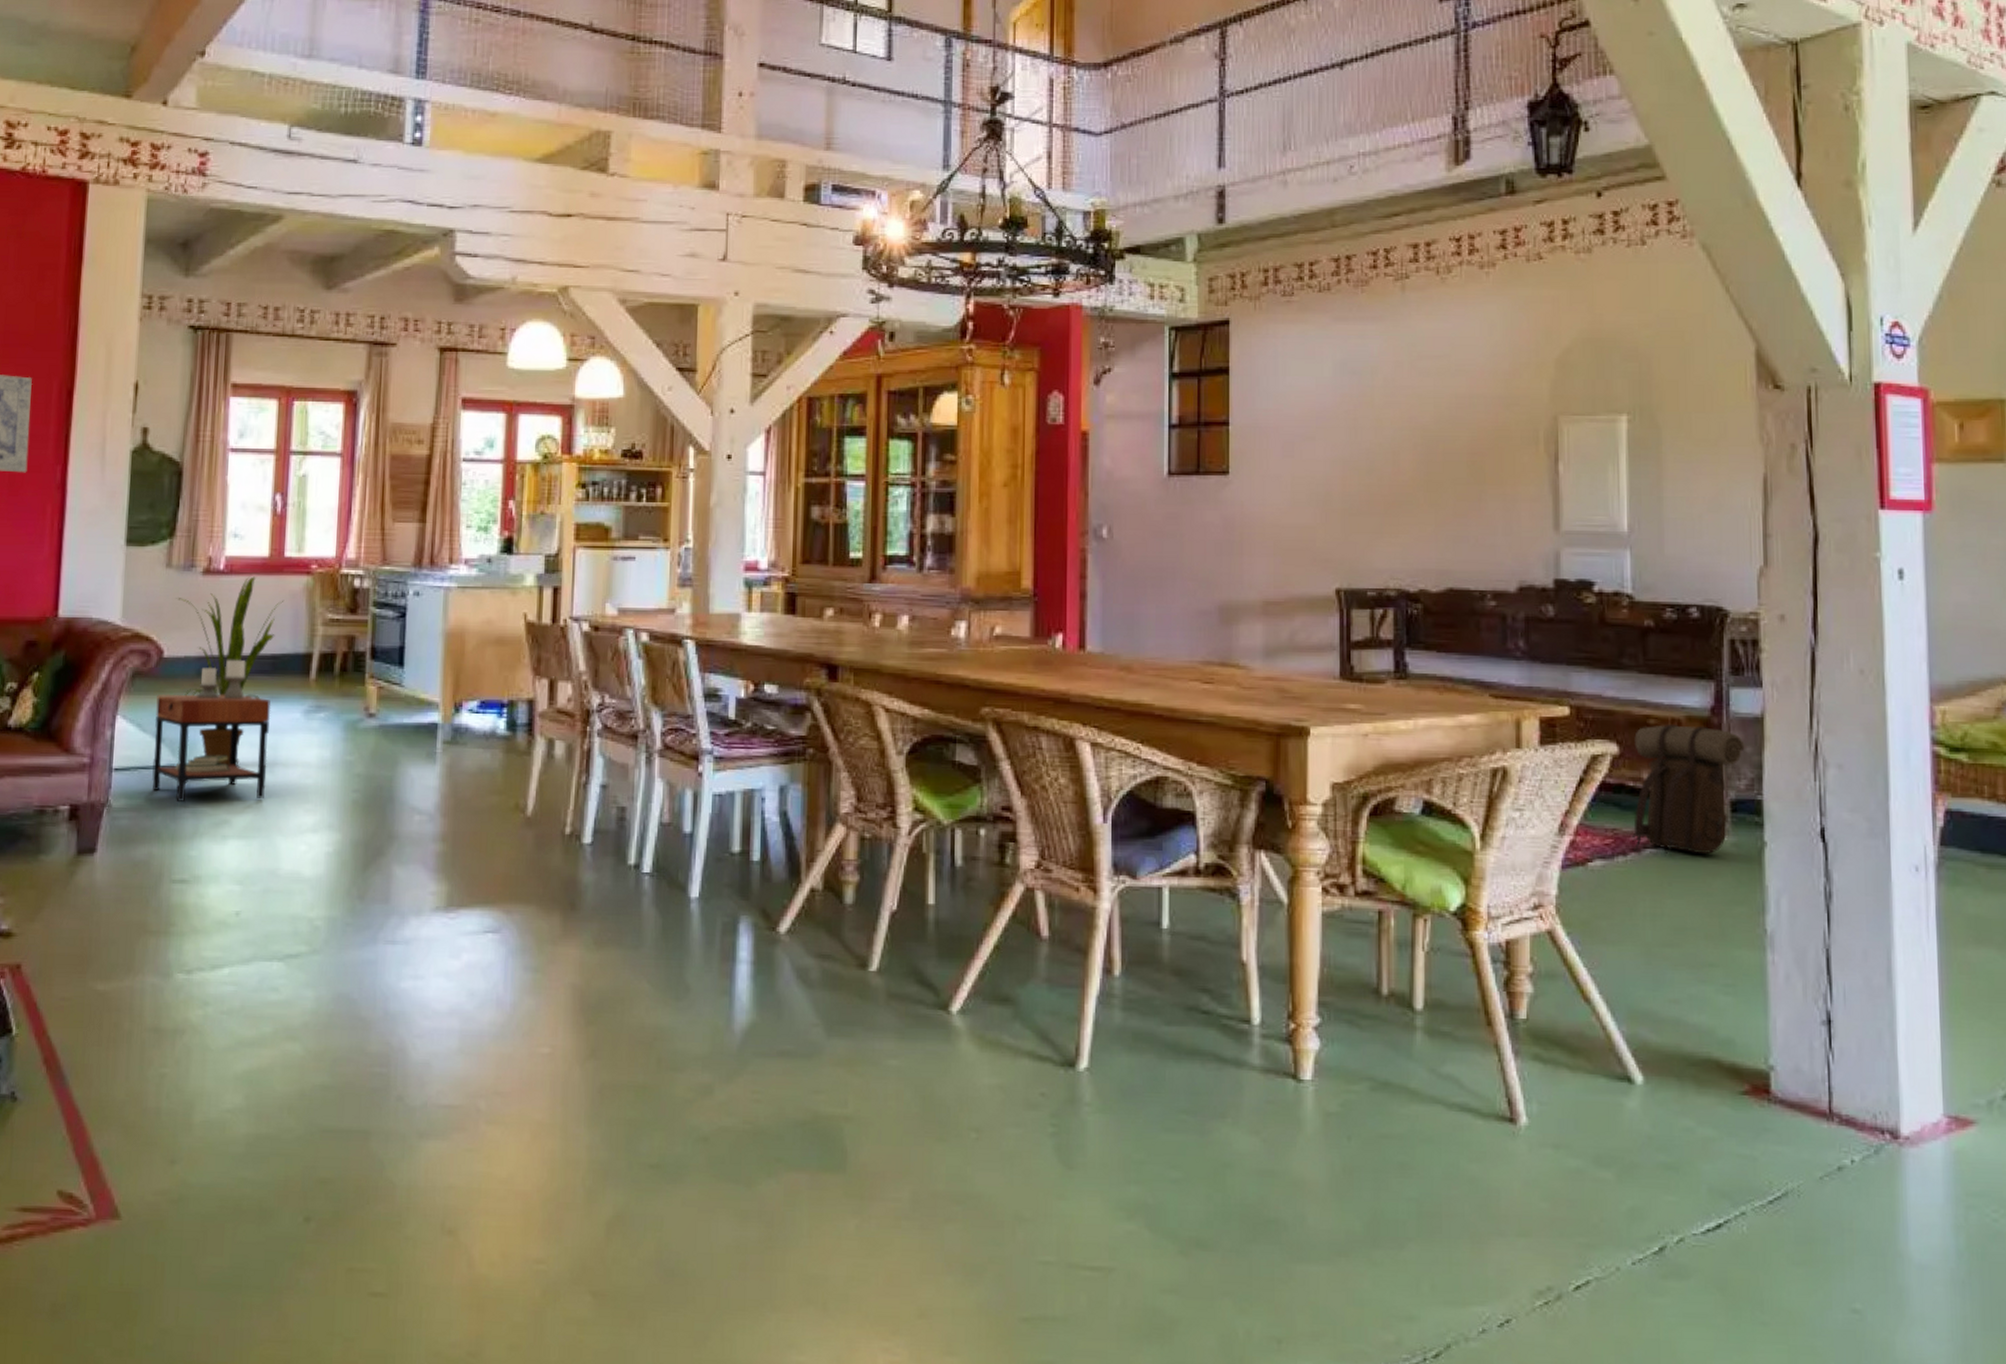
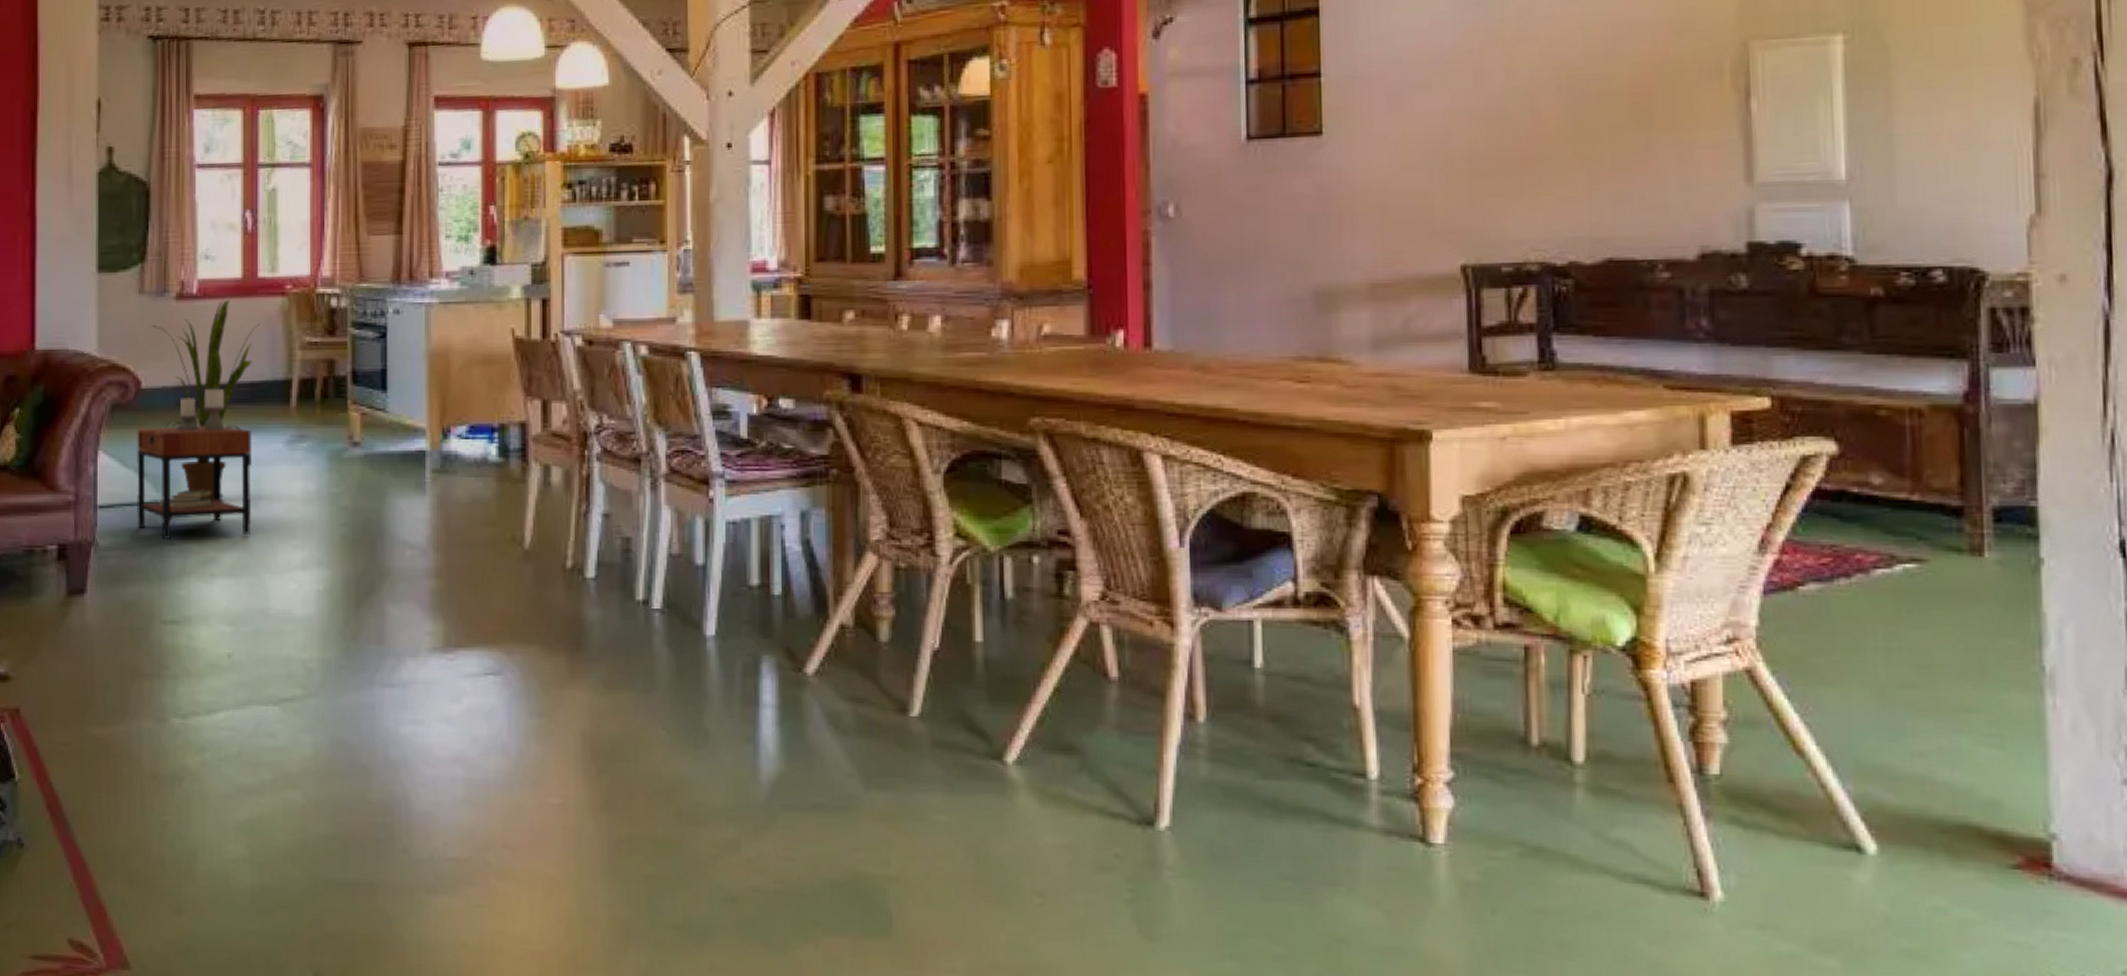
backpack: present [1631,725,1745,856] -> none [1856,416,2012,578]

